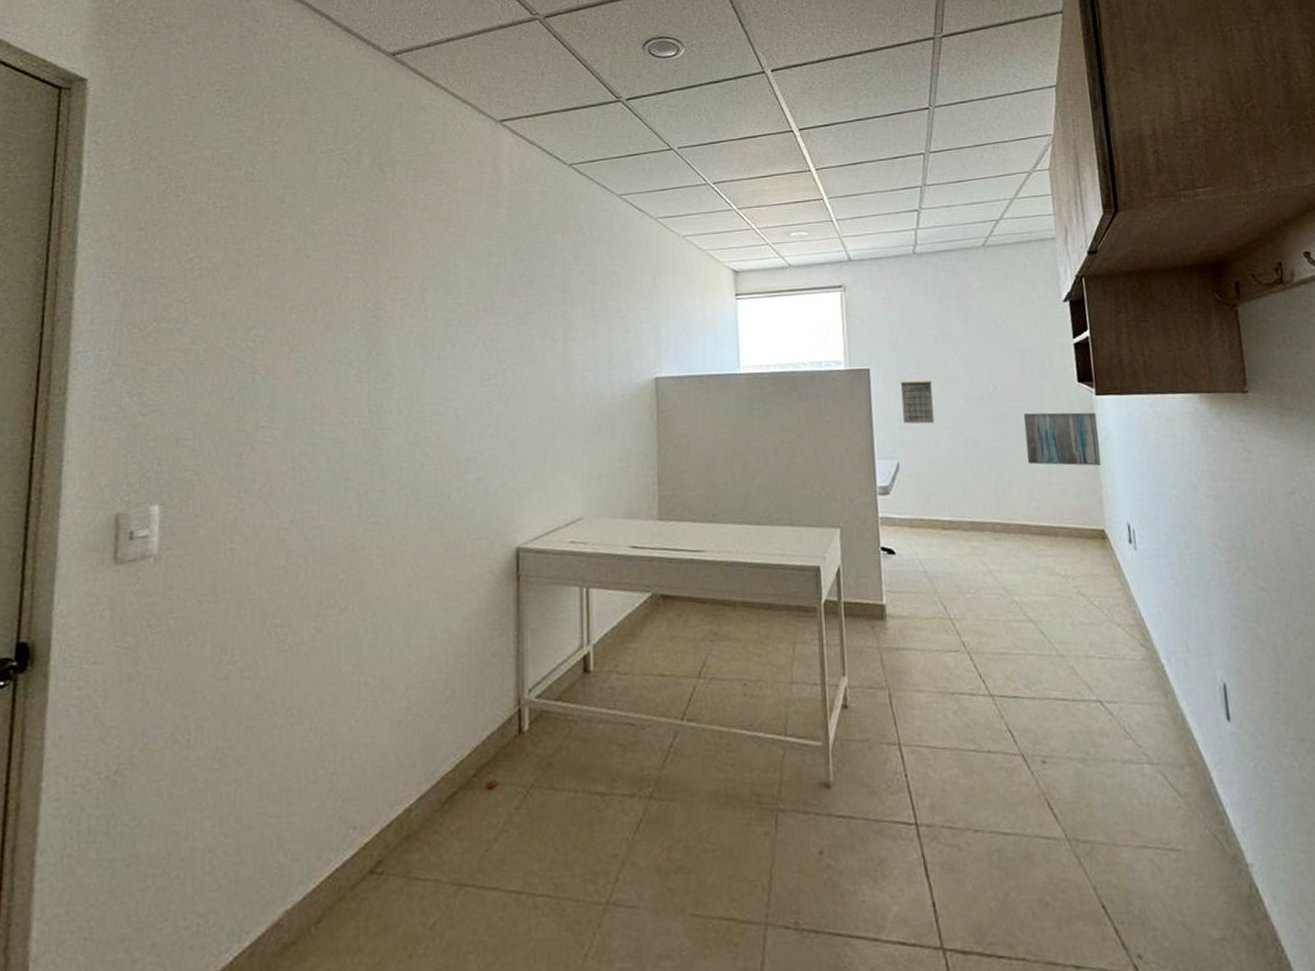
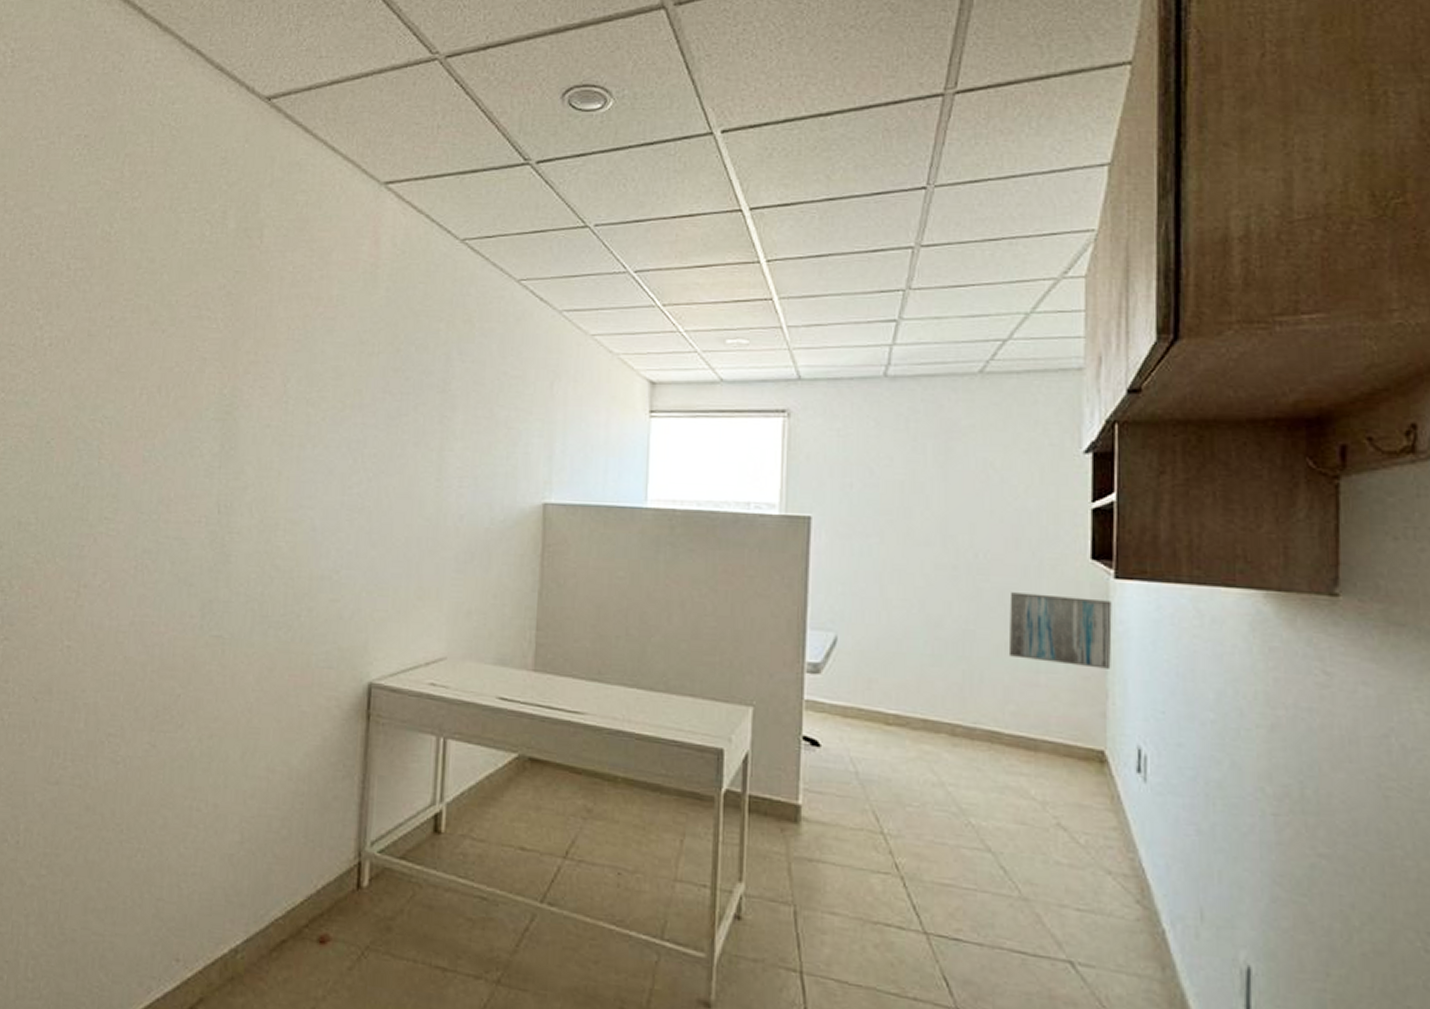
calendar: present [900,380,935,424] -> none [848,537,891,593]

